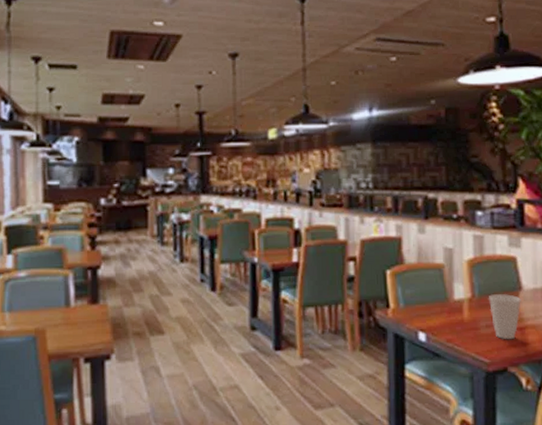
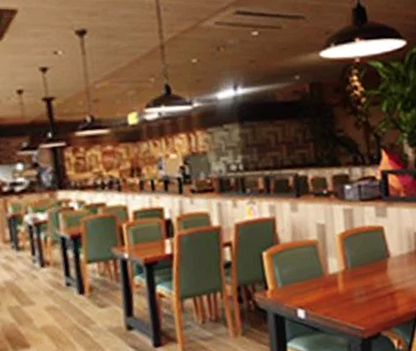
cup: present [488,294,521,340] -> none [360,262,390,307]

